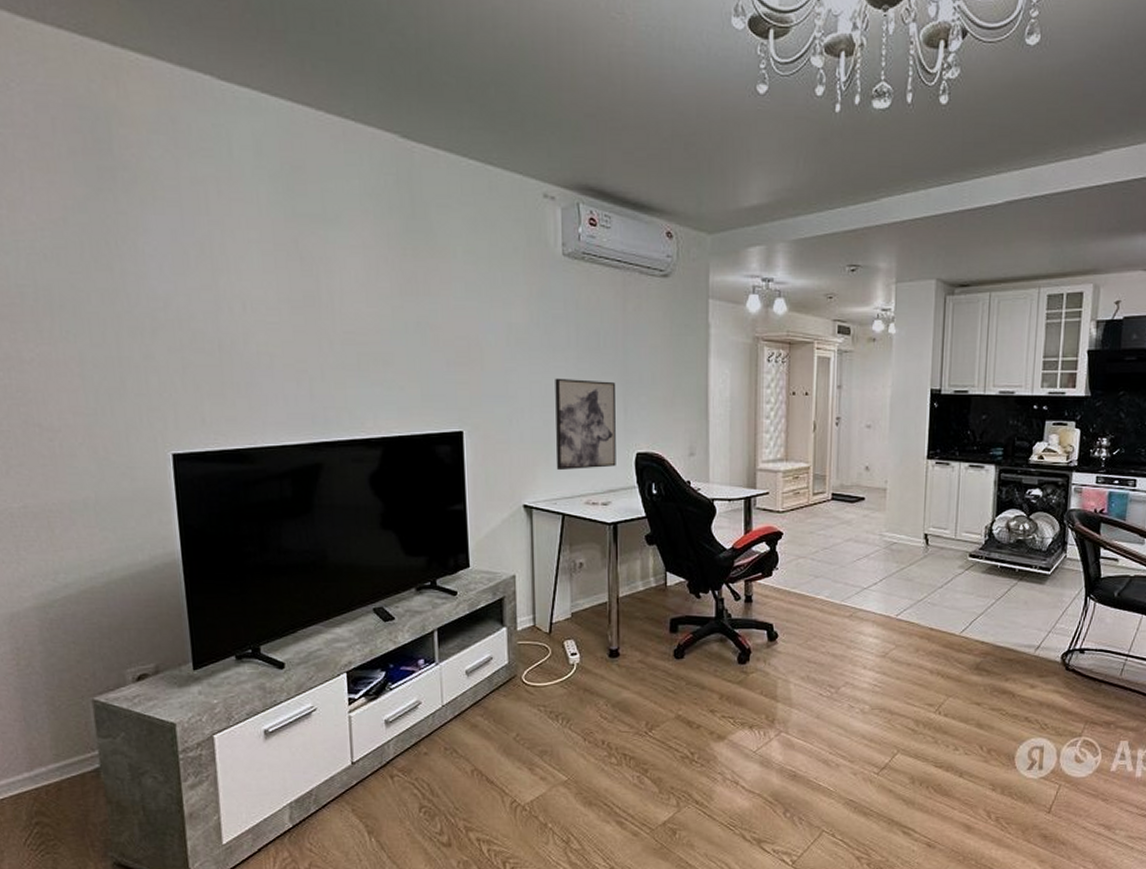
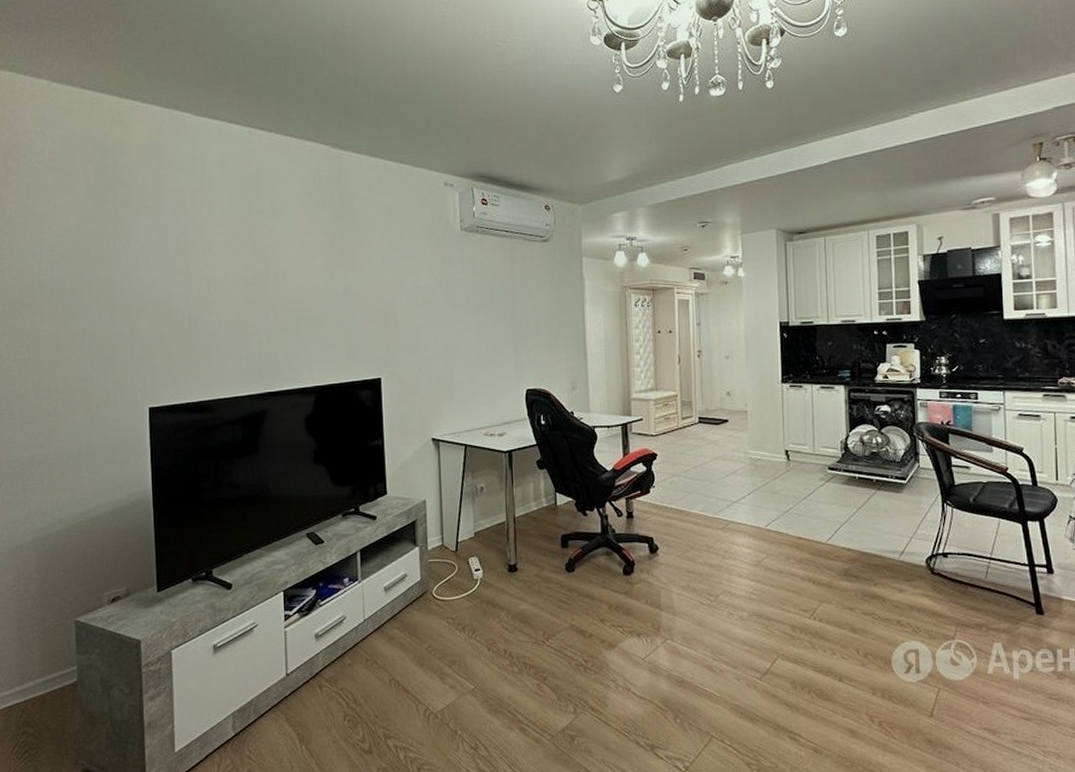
wall art: present [555,378,616,471] -> none [456,329,509,408]

